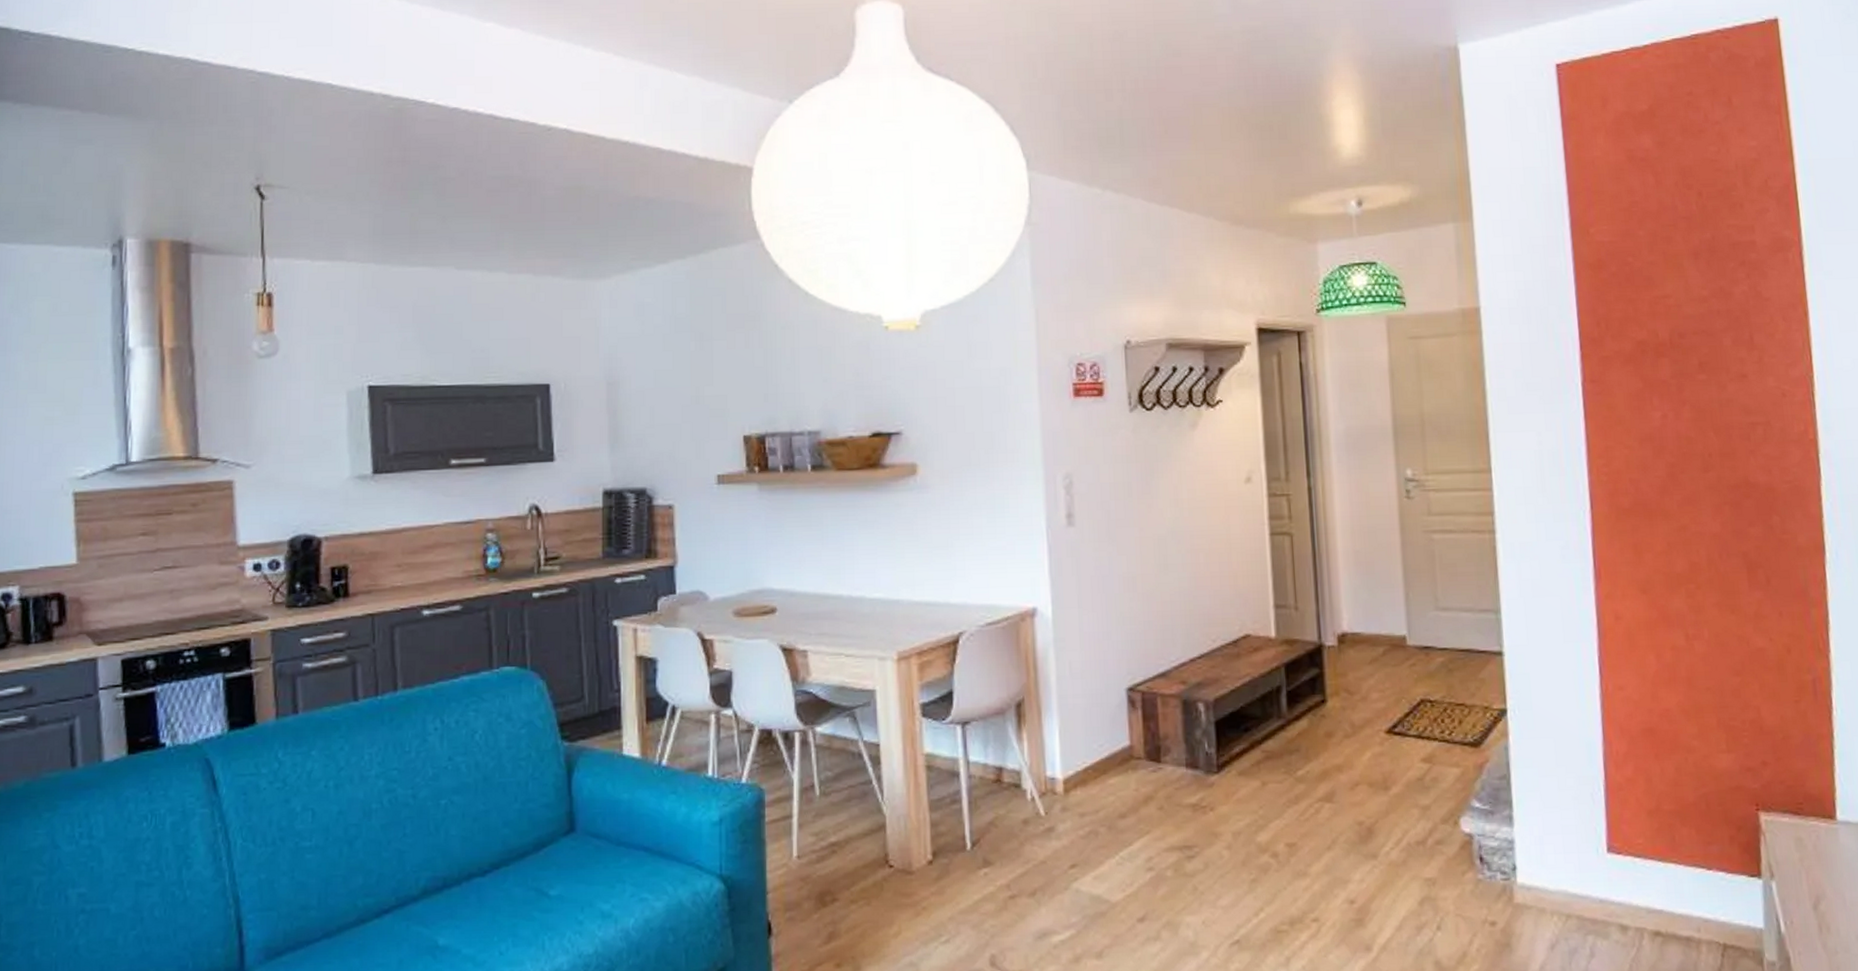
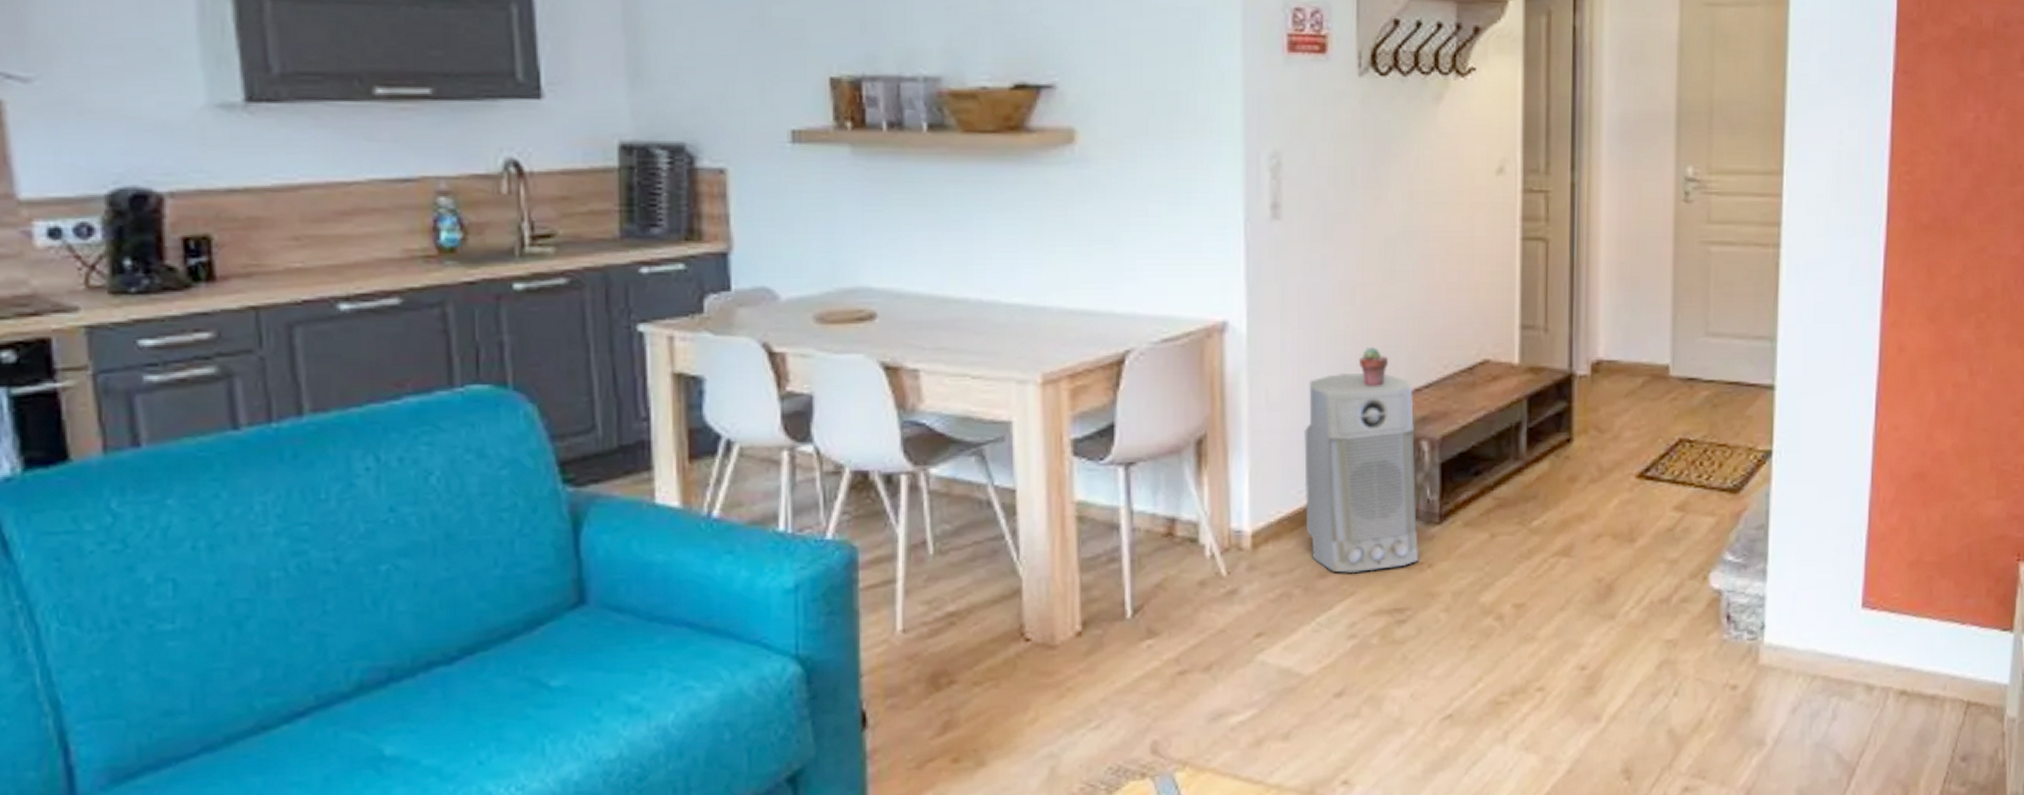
air purifier: none [1101,647,1202,814] -> present [1304,372,1420,573]
potted succulent: none [1143,626,1167,659] -> present [1359,347,1389,388]

